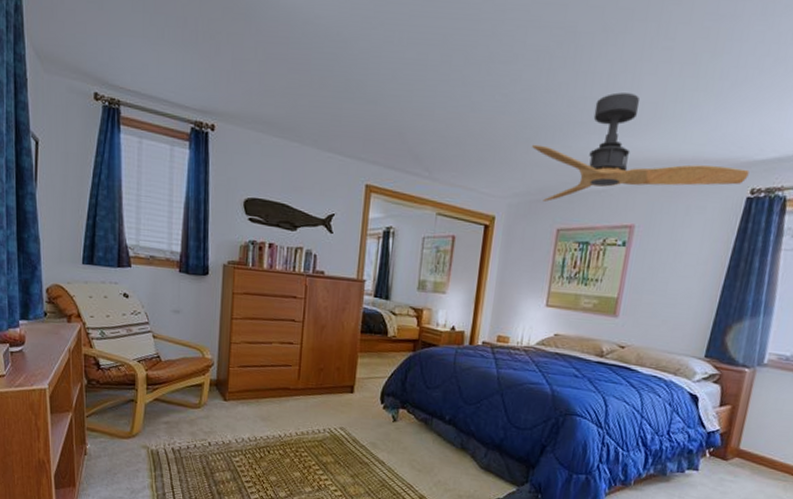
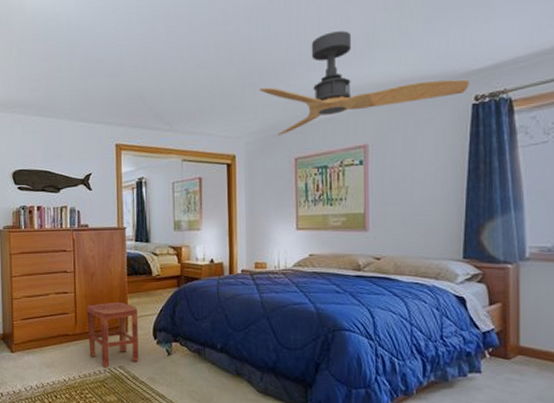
stool: none [310,359,368,428] -> present [87,302,139,368]

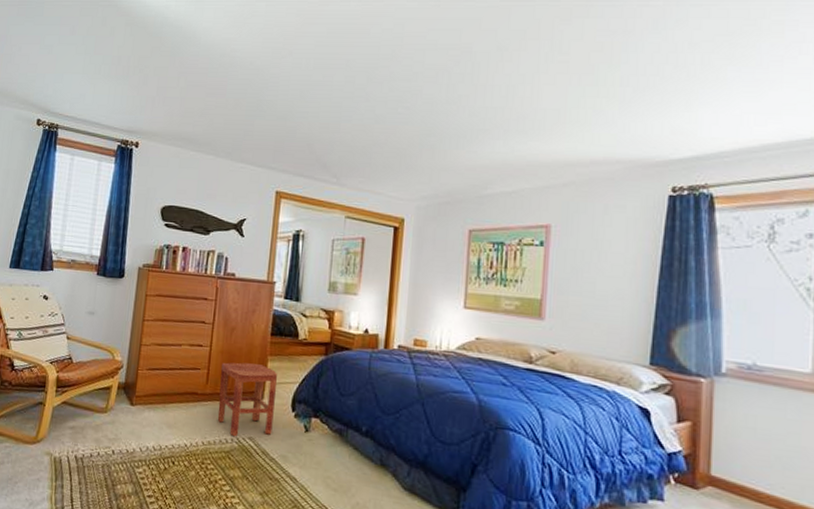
ceiling fan: present [258,31,469,135] -> none [436,102,667,203]

